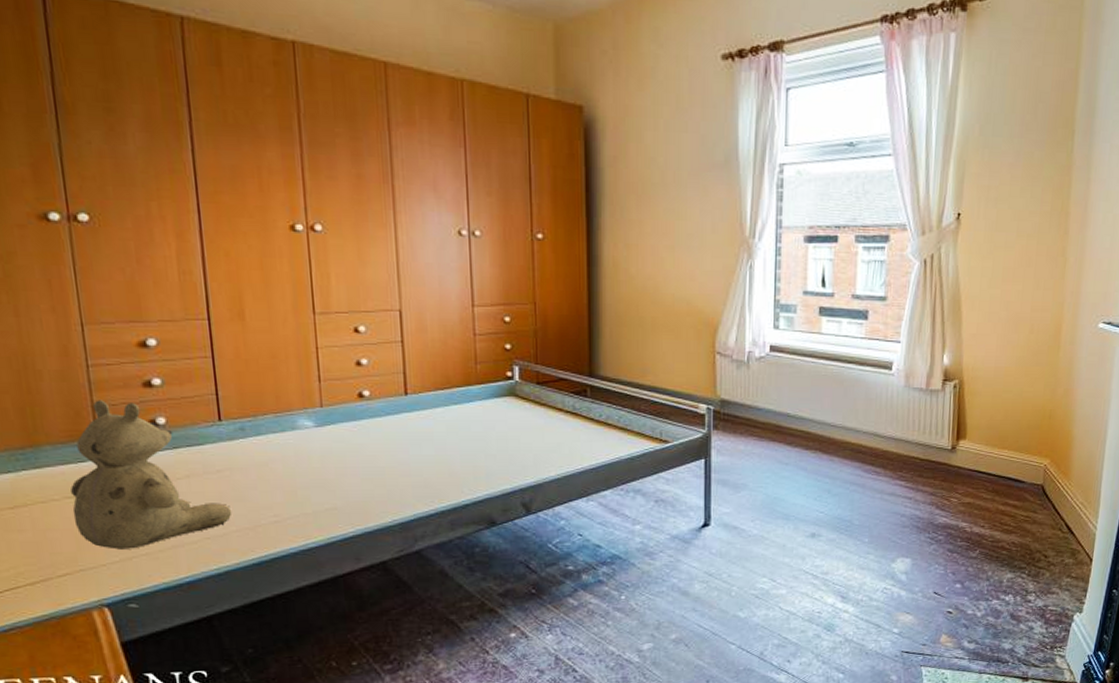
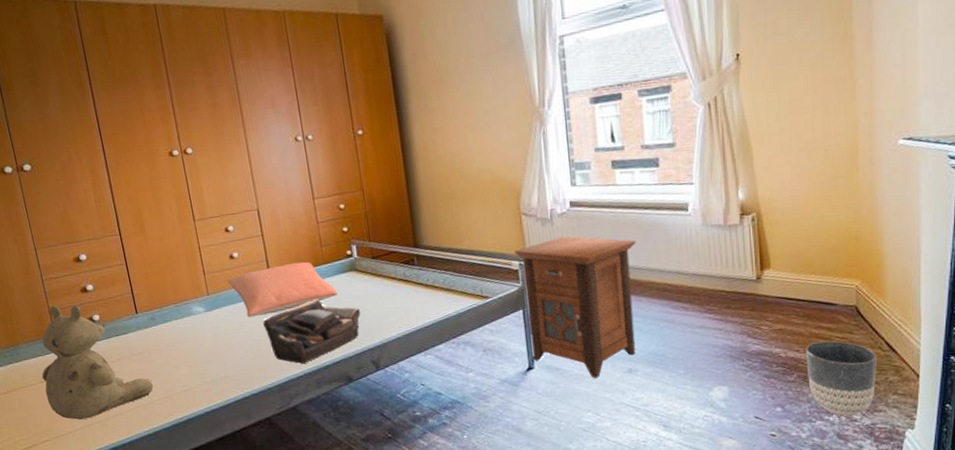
pillow: none [349,379,491,439] -> present [227,261,339,317]
tote bag: none [390,424,516,500] -> present [263,298,361,364]
nightstand: none [703,382,835,542] -> present [514,236,636,379]
planter: none [989,518,1056,596] -> present [806,341,877,416]

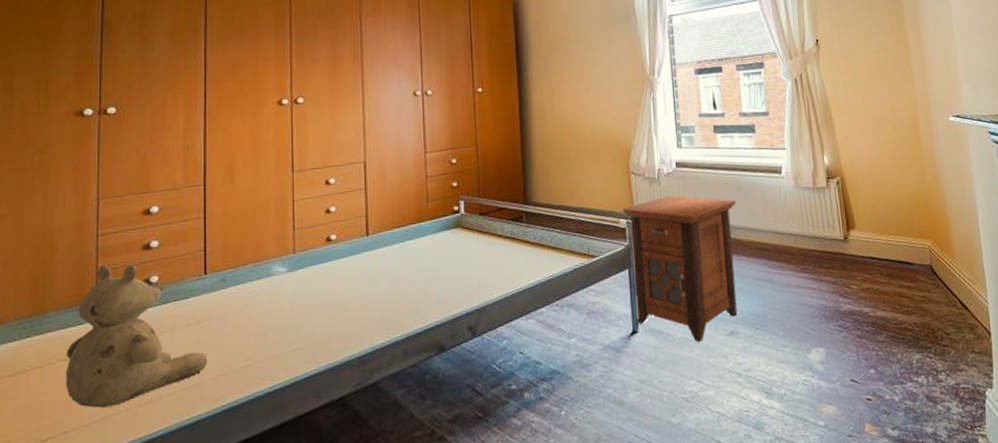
pillow: present [227,261,339,317] -> none [319,217,440,278]
tote bag: present [263,298,361,364] -> none [352,257,462,331]
planter: present [806,341,877,416] -> none [891,299,955,377]

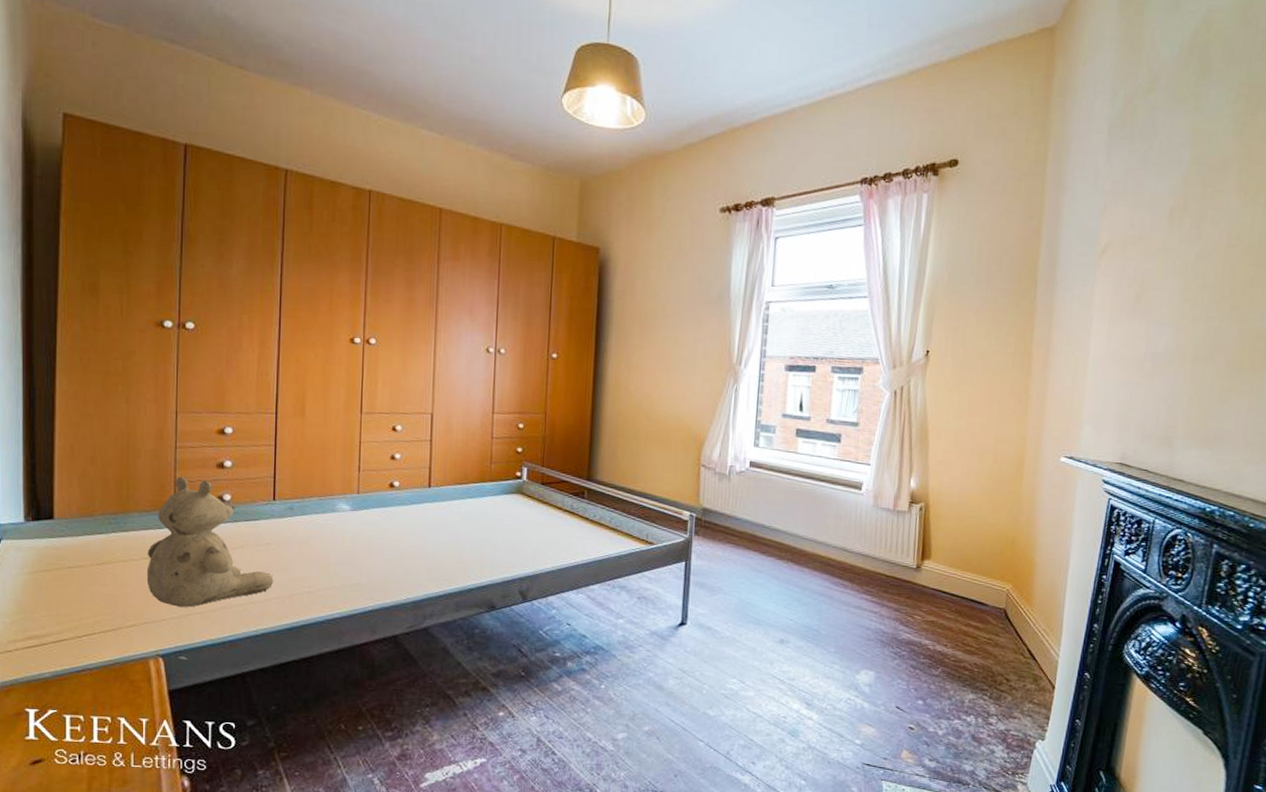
nightstand: present [622,195,738,343] -> none [687,494,808,645]

